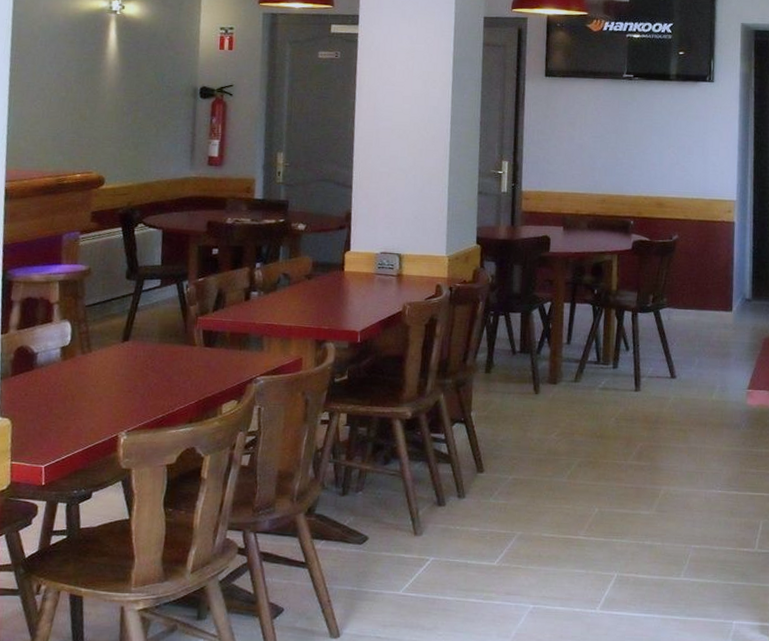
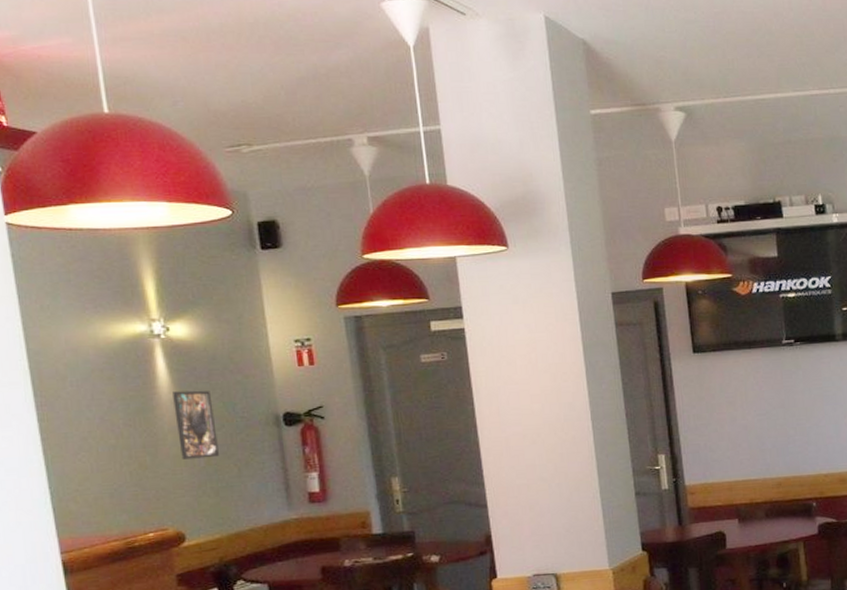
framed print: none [114,59,147,117] -> present [173,390,219,460]

